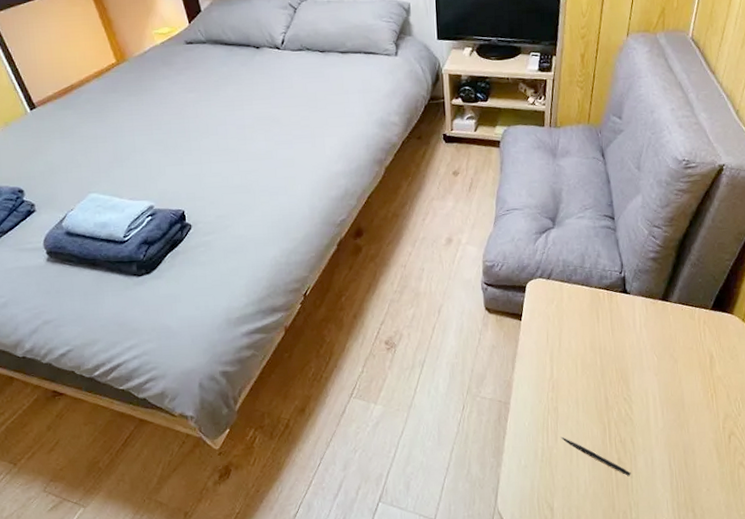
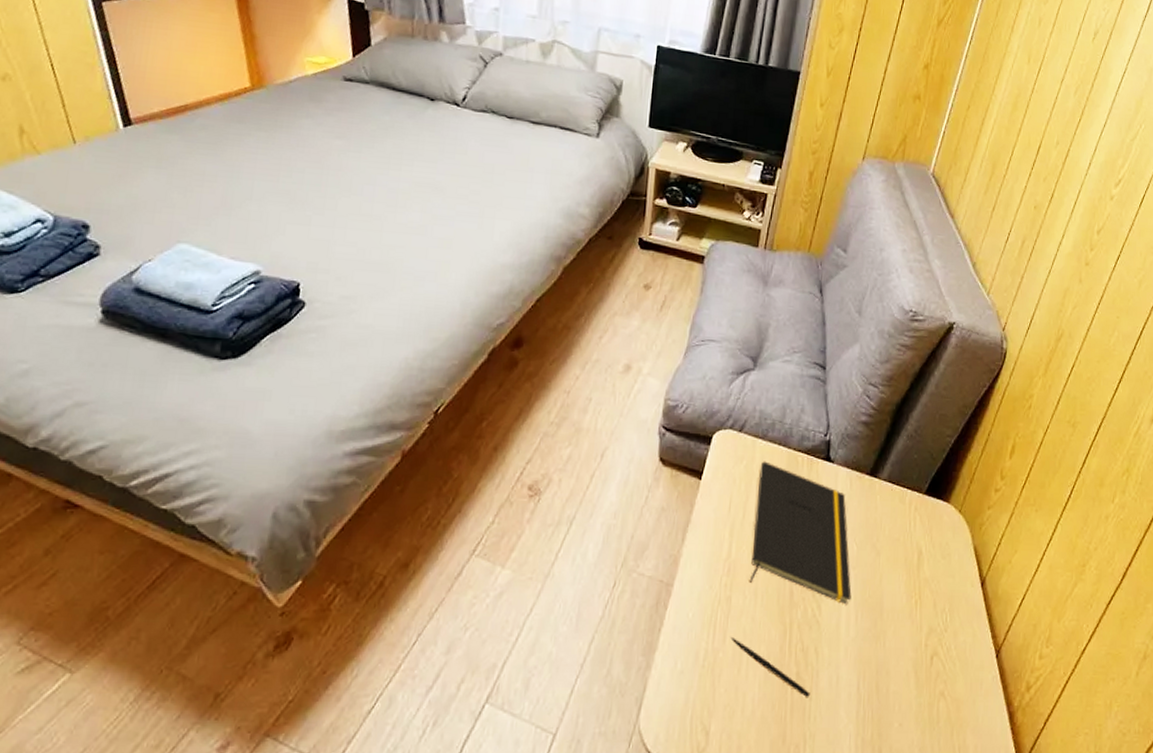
notepad: none [568,300,657,404] -> present [749,461,852,605]

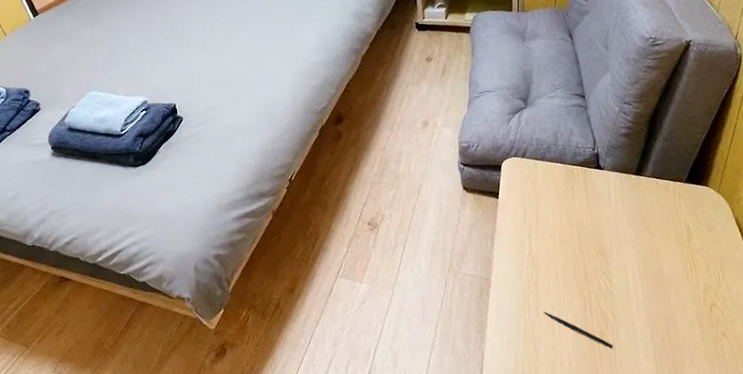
notepad: present [749,461,852,605] -> none [544,177,636,277]

